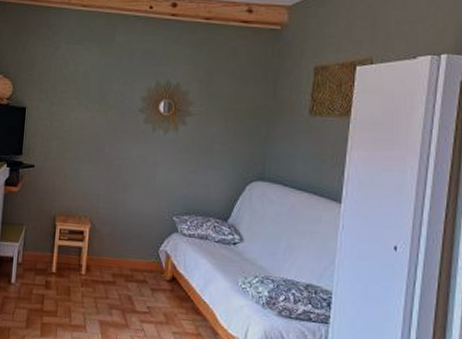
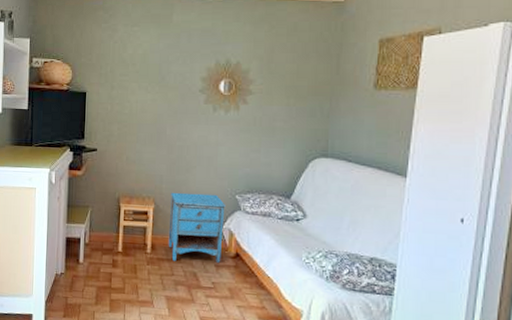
nightstand: none [103,211,163,287] -> present [168,192,225,264]

